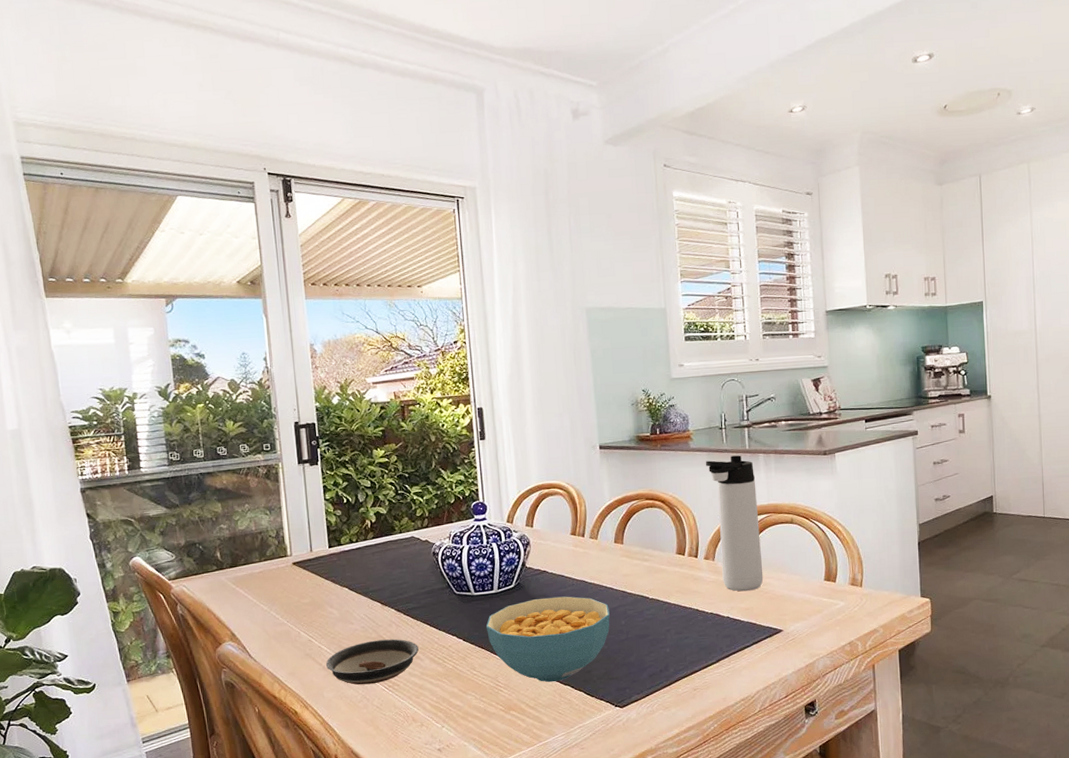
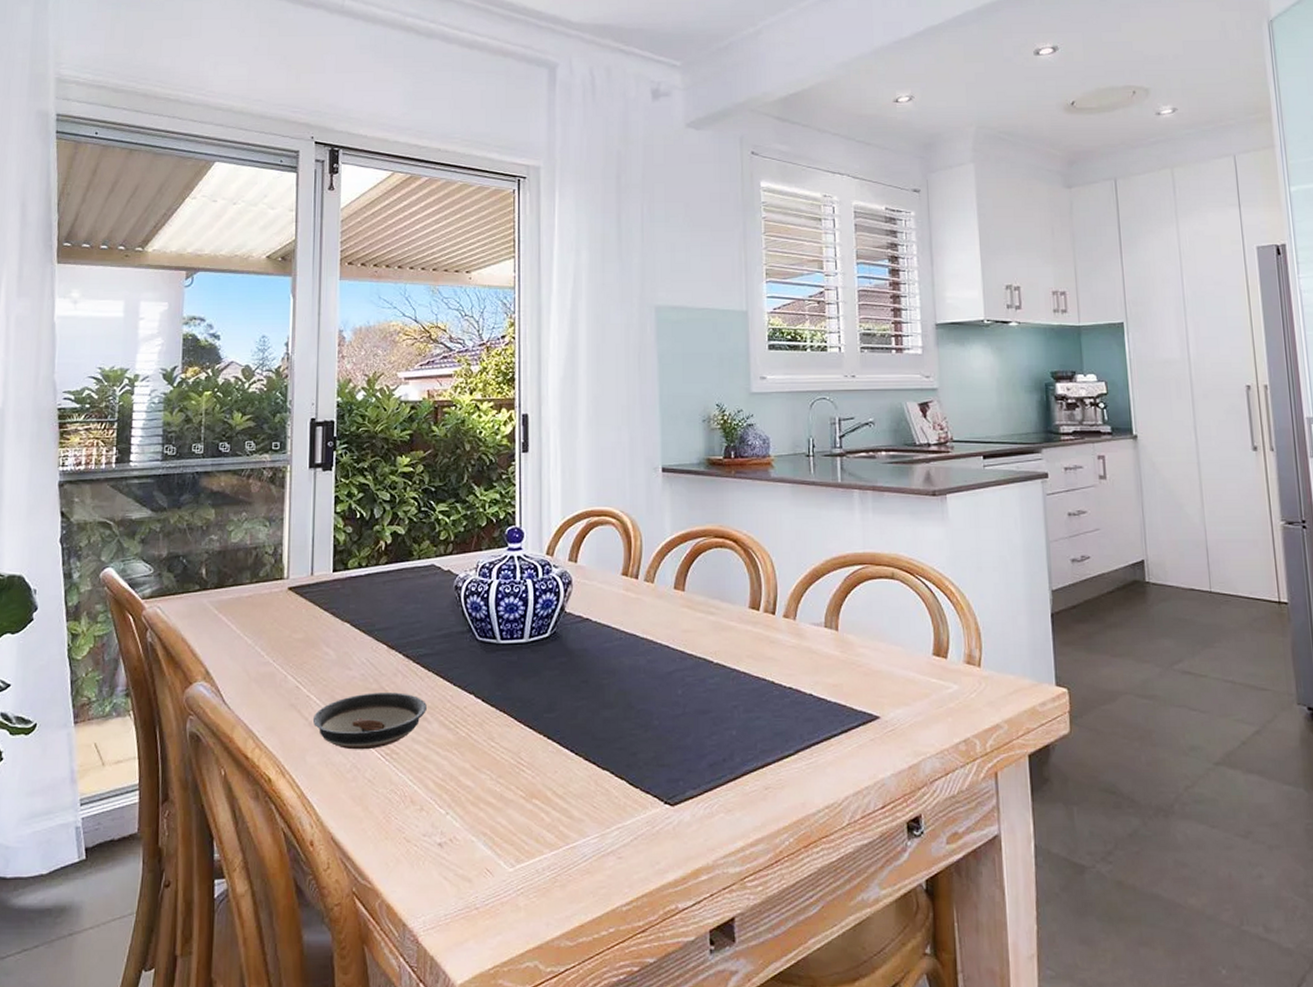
cereal bowl: present [485,596,610,683] -> none [510,652,664,765]
thermos bottle: present [705,455,764,592] -> none [788,490,856,662]

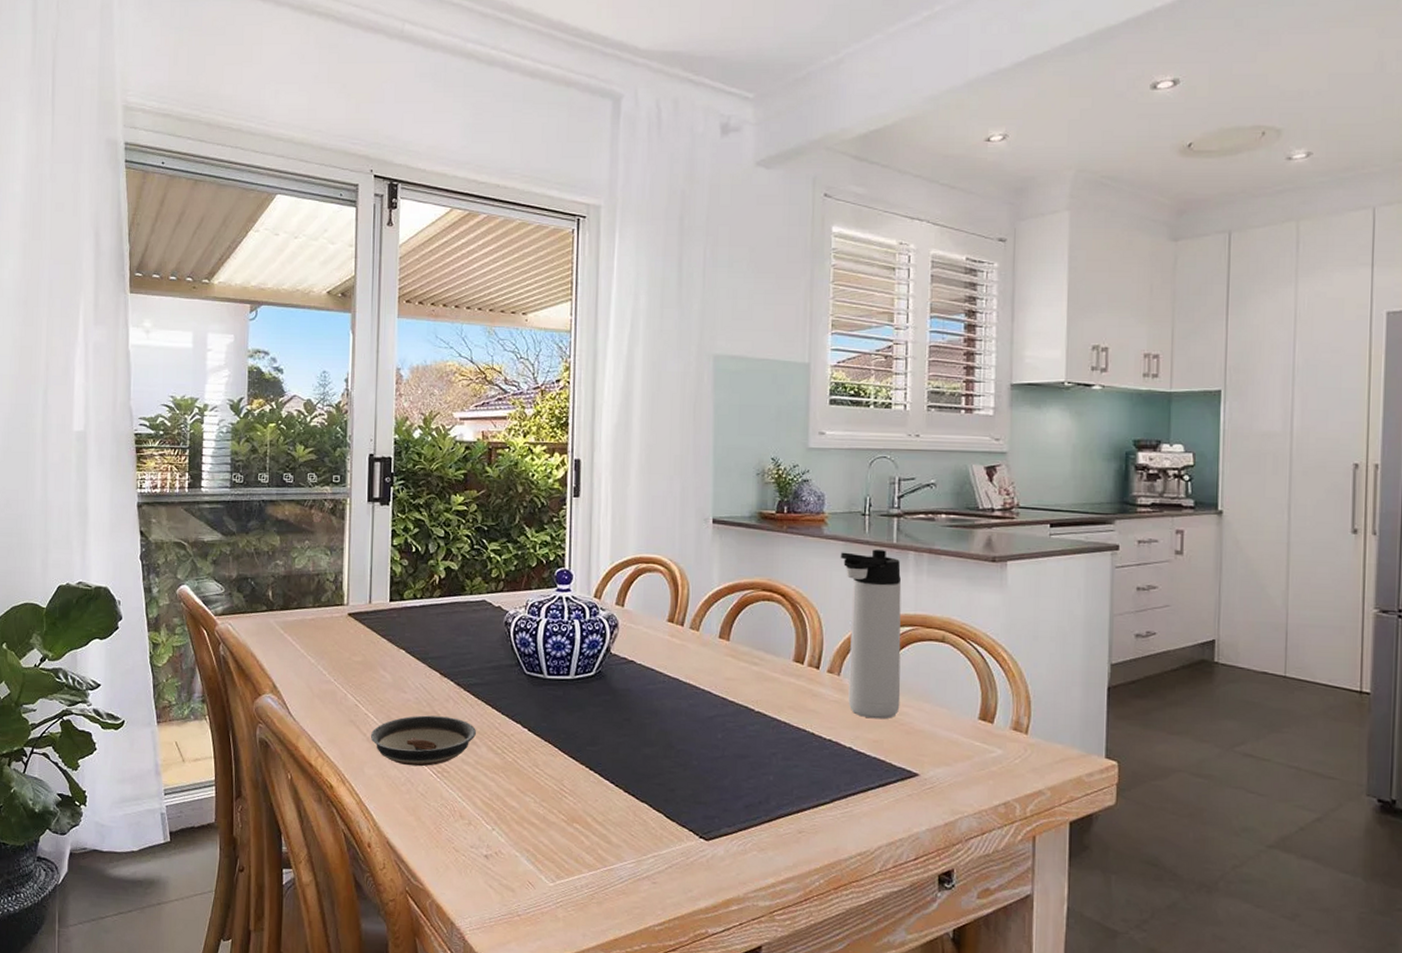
thermos bottle: none [788,490,856,662] -> present [840,549,902,720]

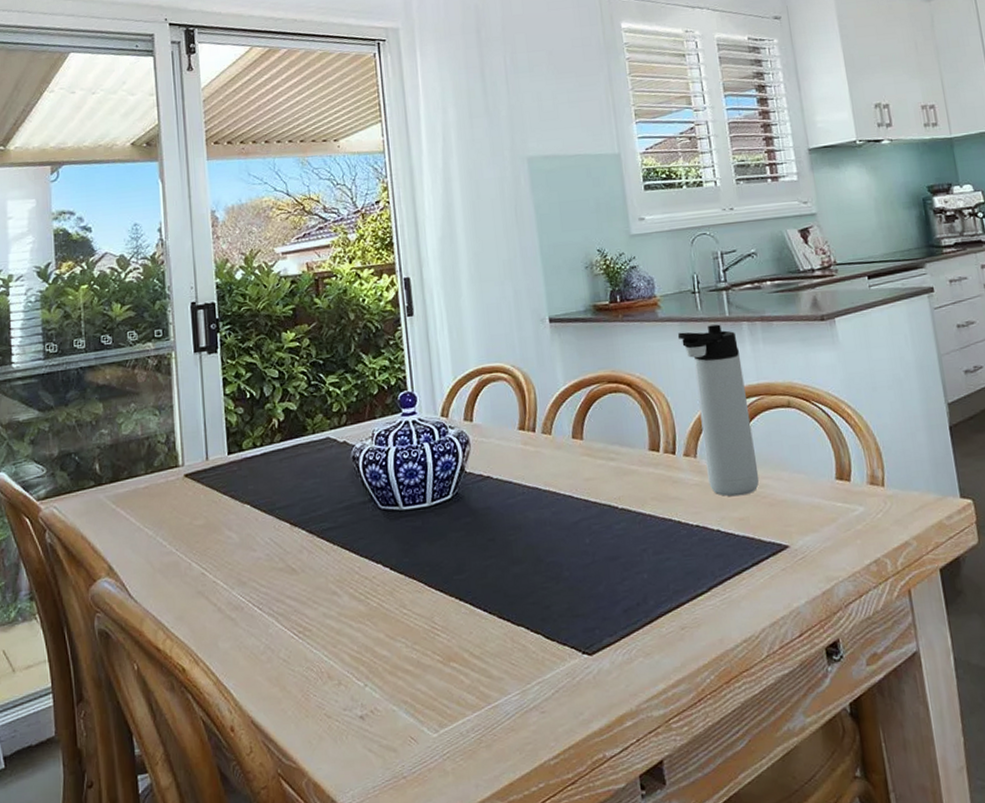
saucer: present [370,715,476,767] -> none [221,569,335,632]

